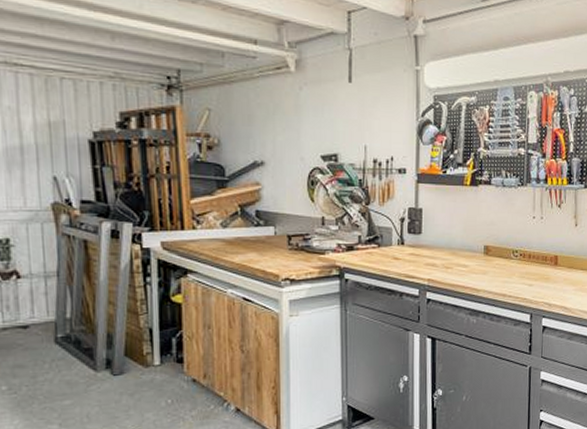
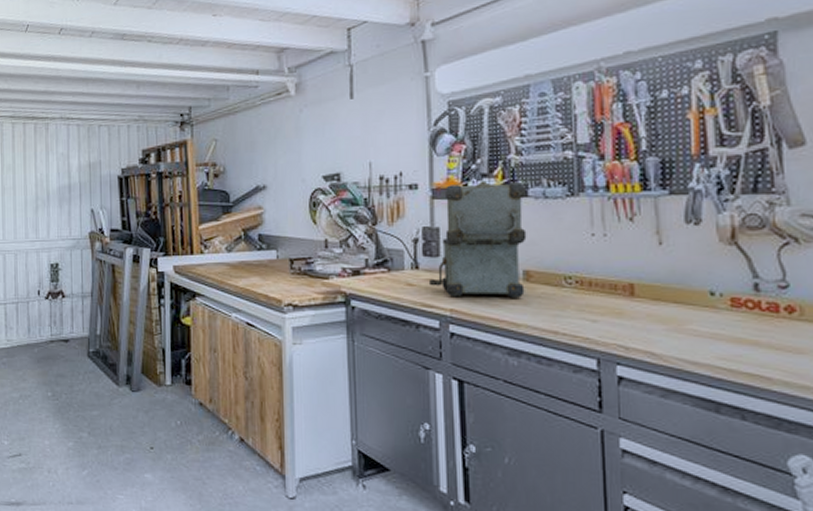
toolbox: none [411,169,491,269] -> present [428,181,527,298]

